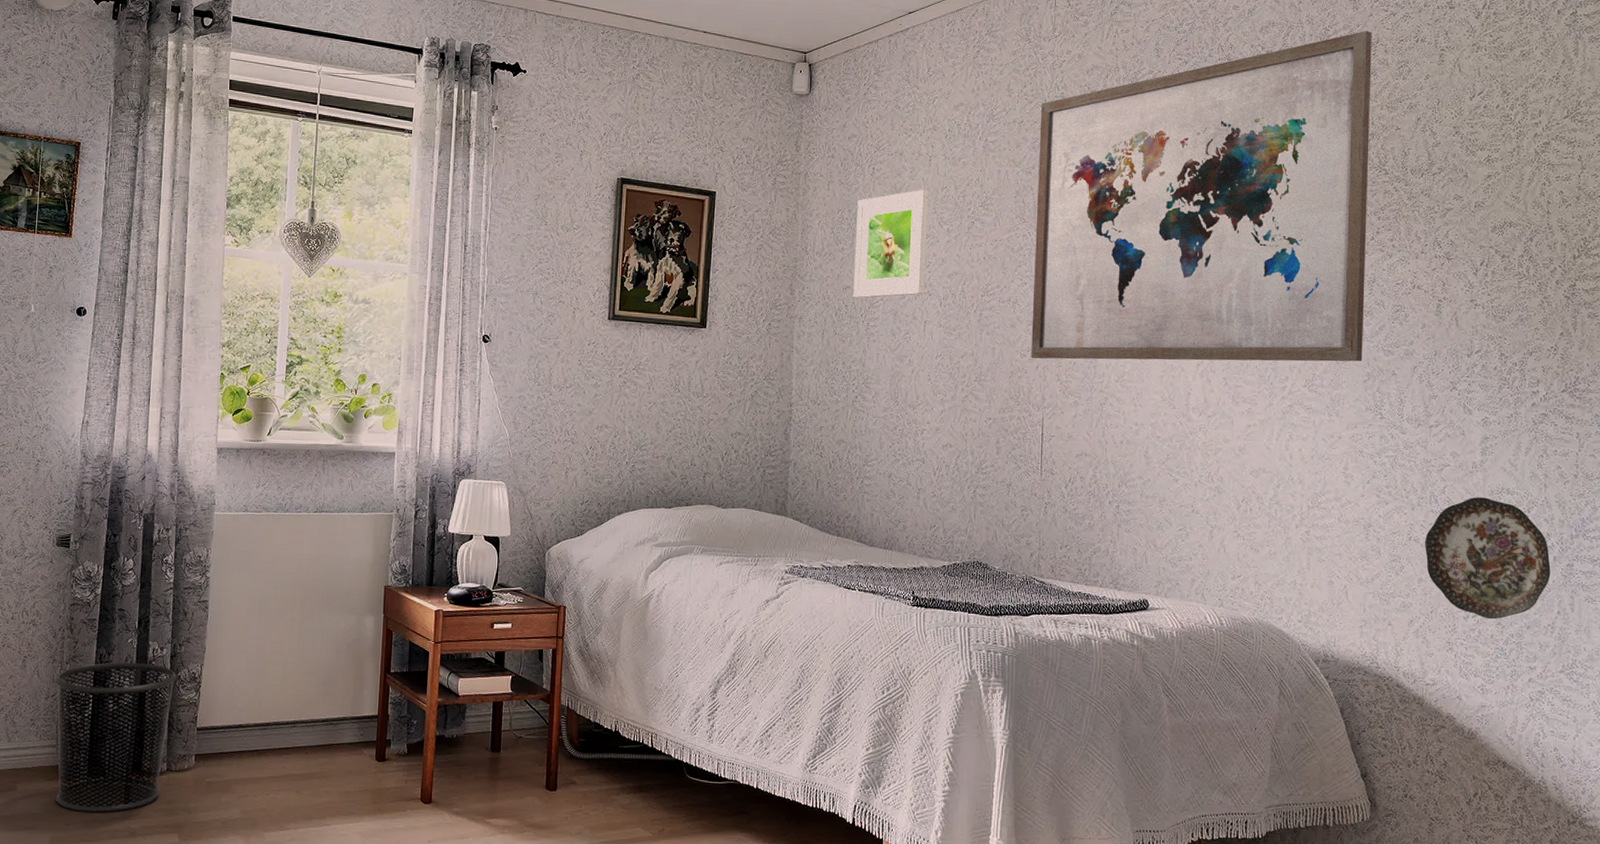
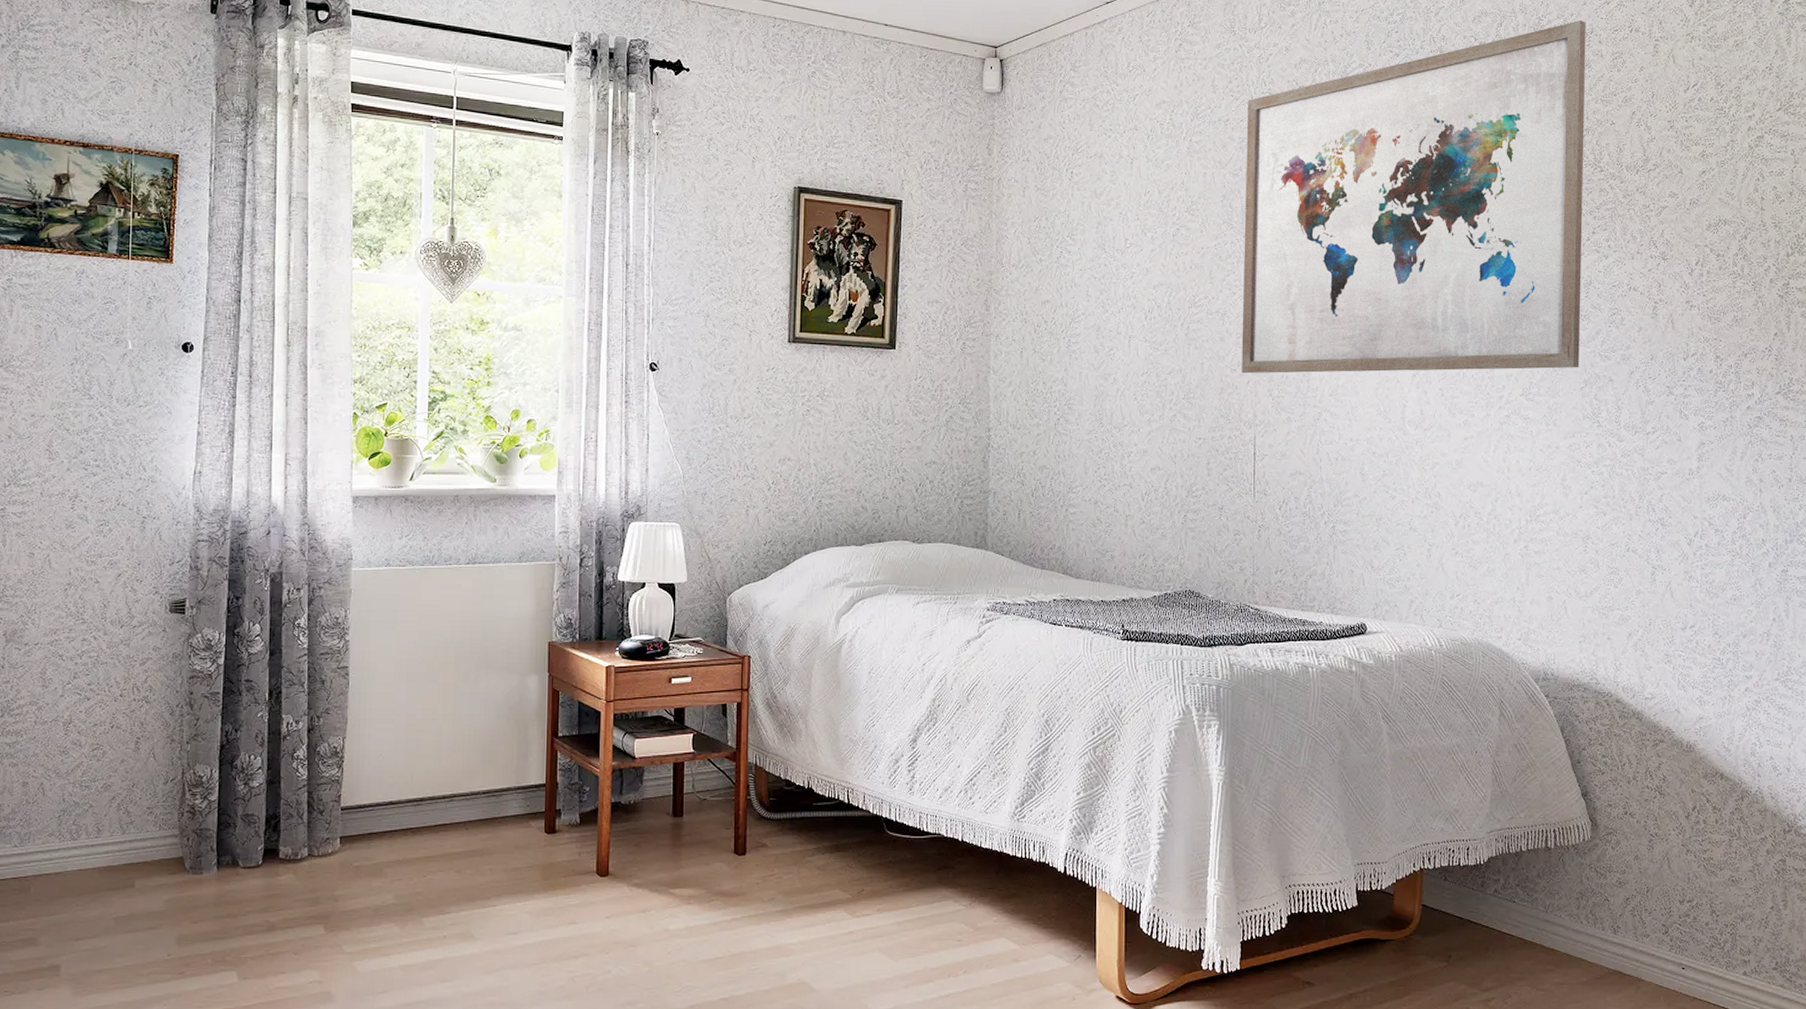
waste bin: present [55,662,177,813] -> none [175,739,316,907]
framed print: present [853,189,929,298] -> none [1053,194,1131,313]
decorative plate: present [1424,497,1551,620] -> none [1642,504,1766,629]

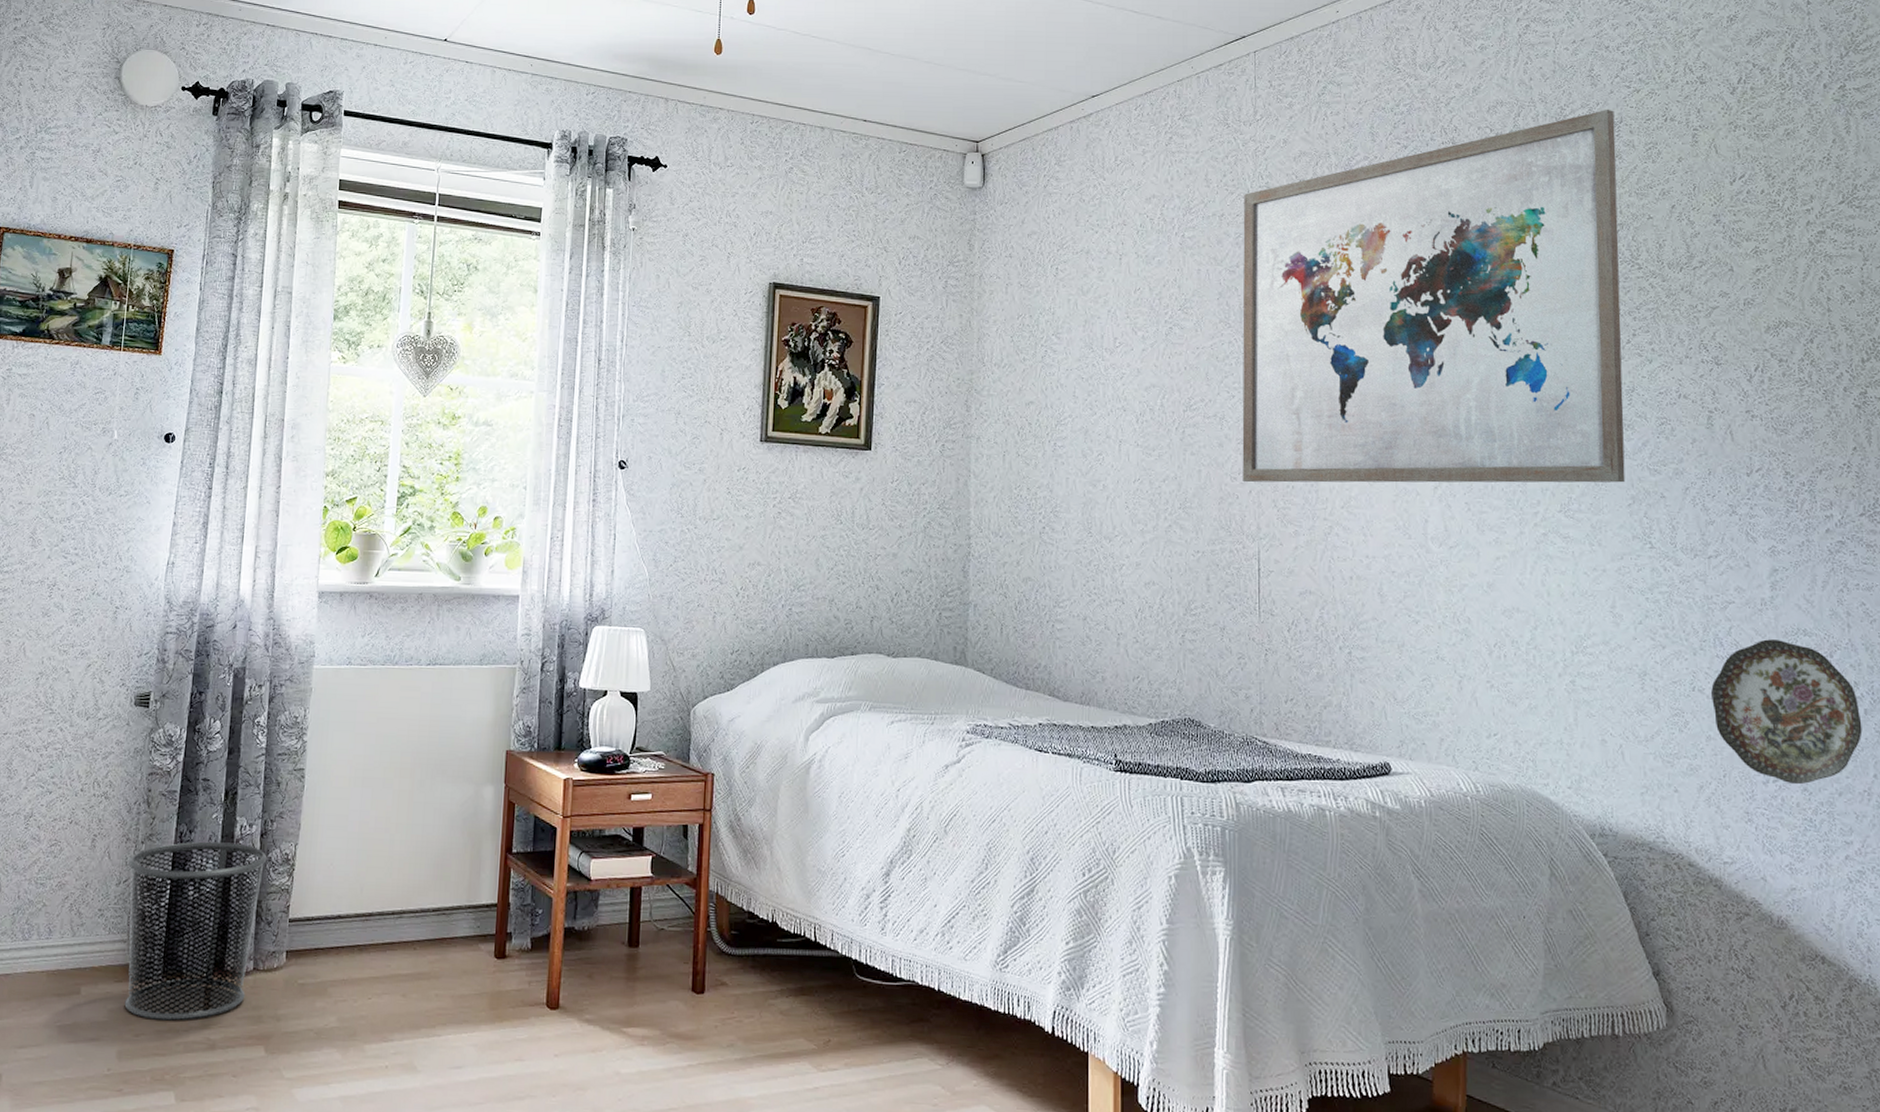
waste bin: none [175,739,316,907] -> present [124,841,268,1021]
decorative plate: none [1642,504,1766,629] -> present [1710,639,1863,785]

